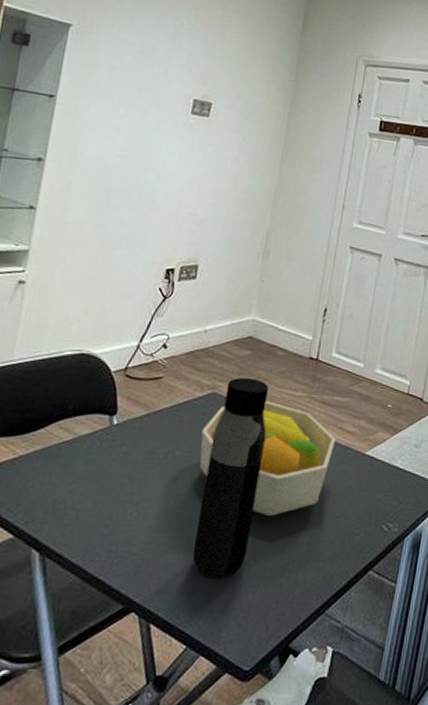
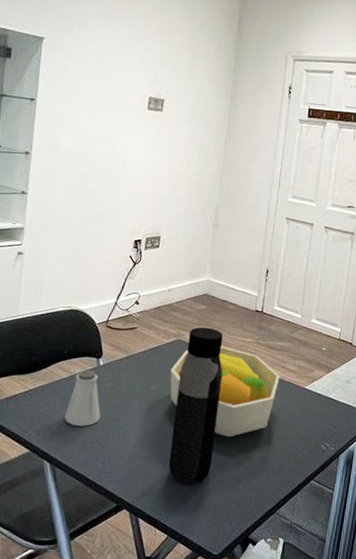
saltshaker: none [63,430,111,504] -> present [65,369,100,427]

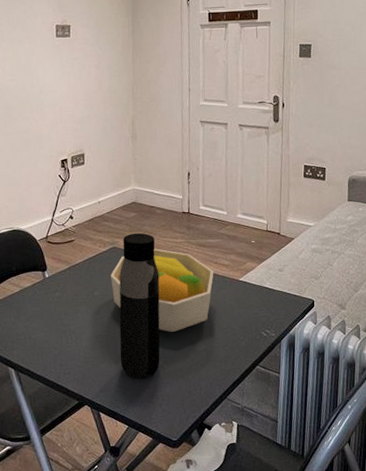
saltshaker: present [65,369,100,427] -> none [21,282,53,335]

